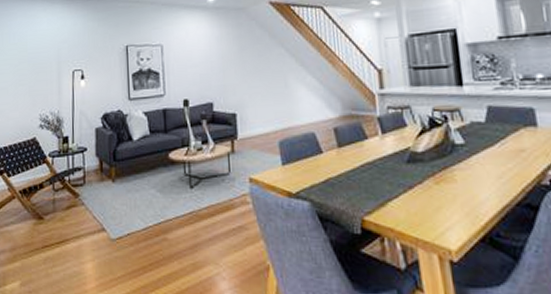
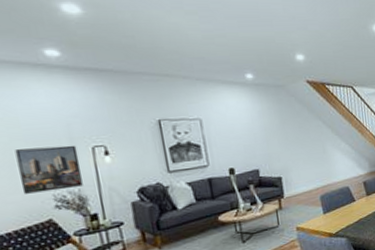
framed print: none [20,68,62,112] -> present [15,145,83,194]

